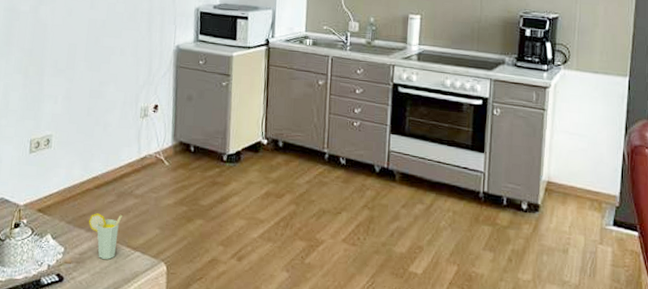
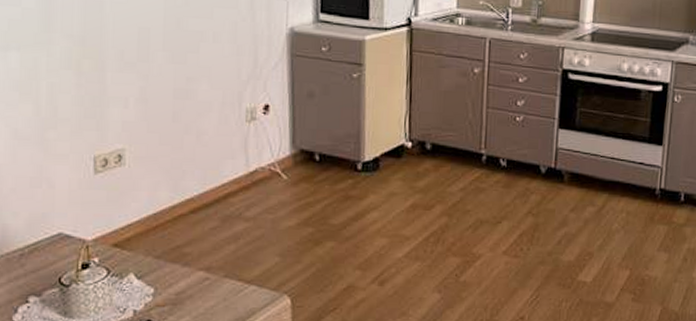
cup: present [89,213,122,260] -> none [185,242,230,297]

